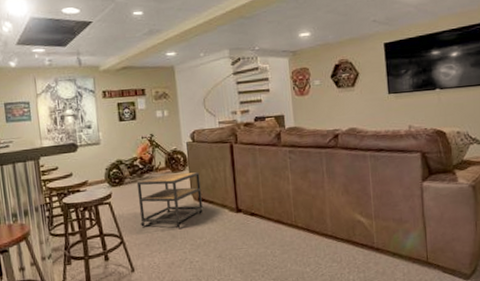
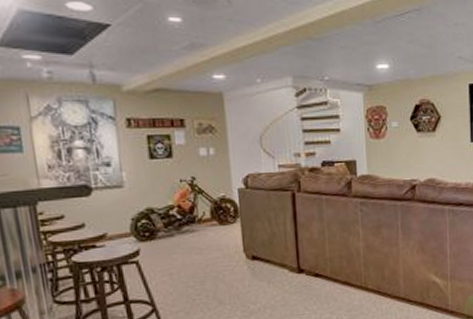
side table: present [136,172,203,227] -> none [173,225,258,291]

